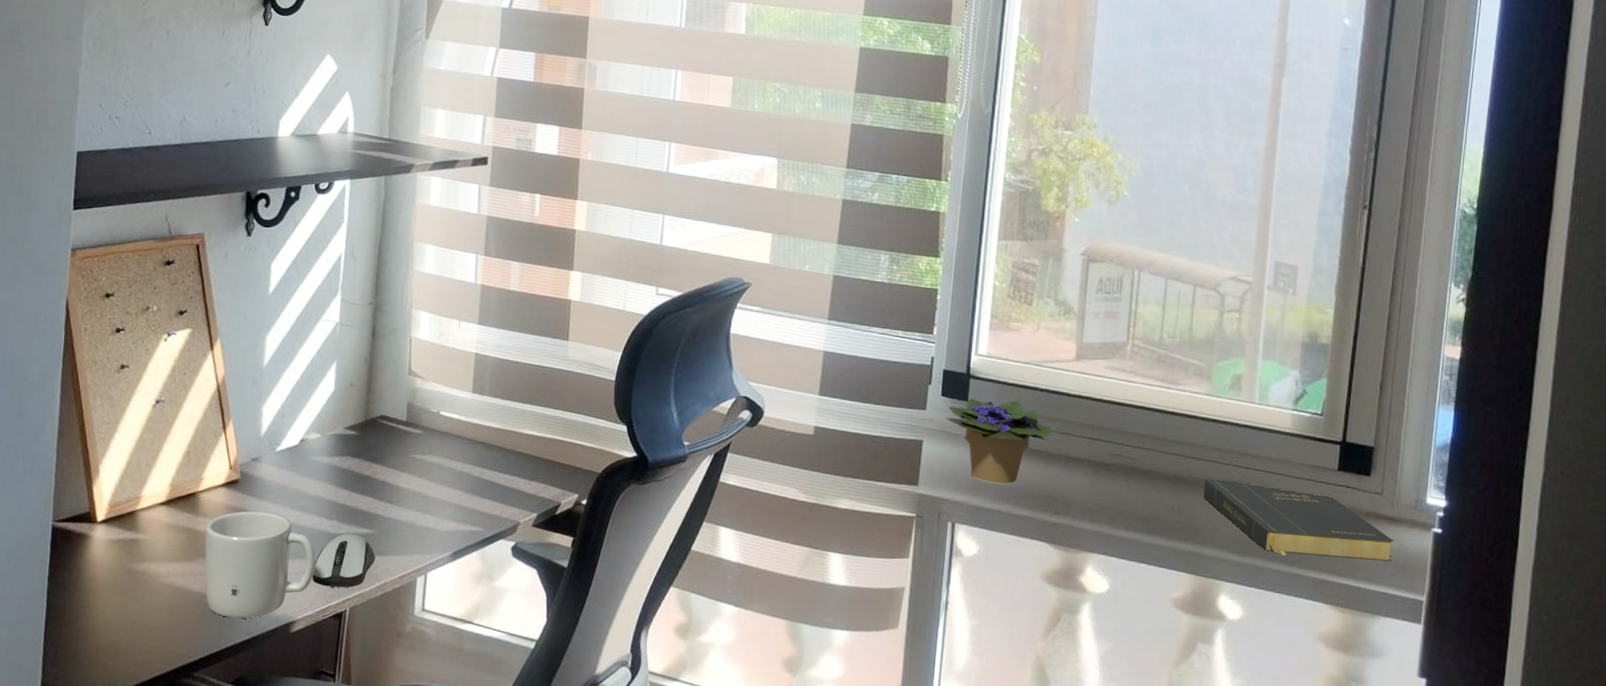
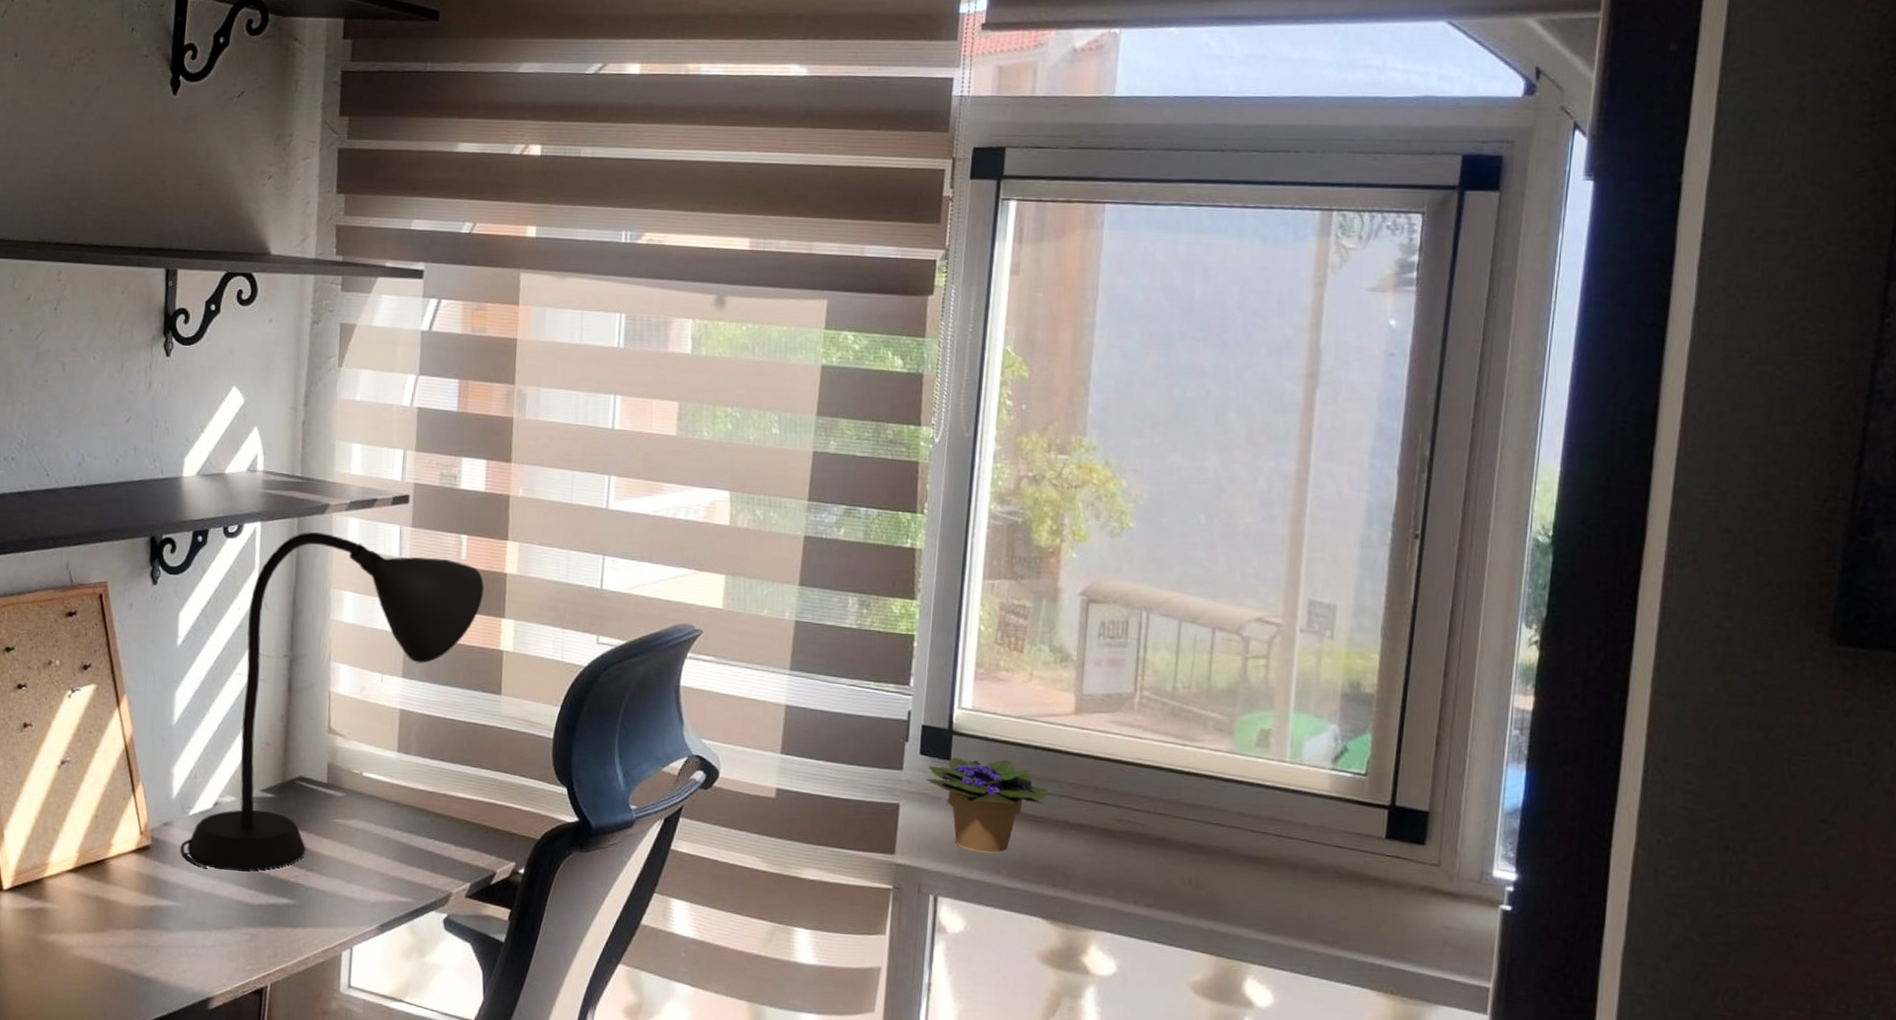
mug: present [204,510,316,619] -> none [116,878,234,994]
desk lamp: none [267,189,555,503] -> present [180,532,484,871]
computer mouse: present [312,533,376,588] -> none [230,903,297,962]
book: present [1203,479,1394,562] -> none [1226,848,1454,943]

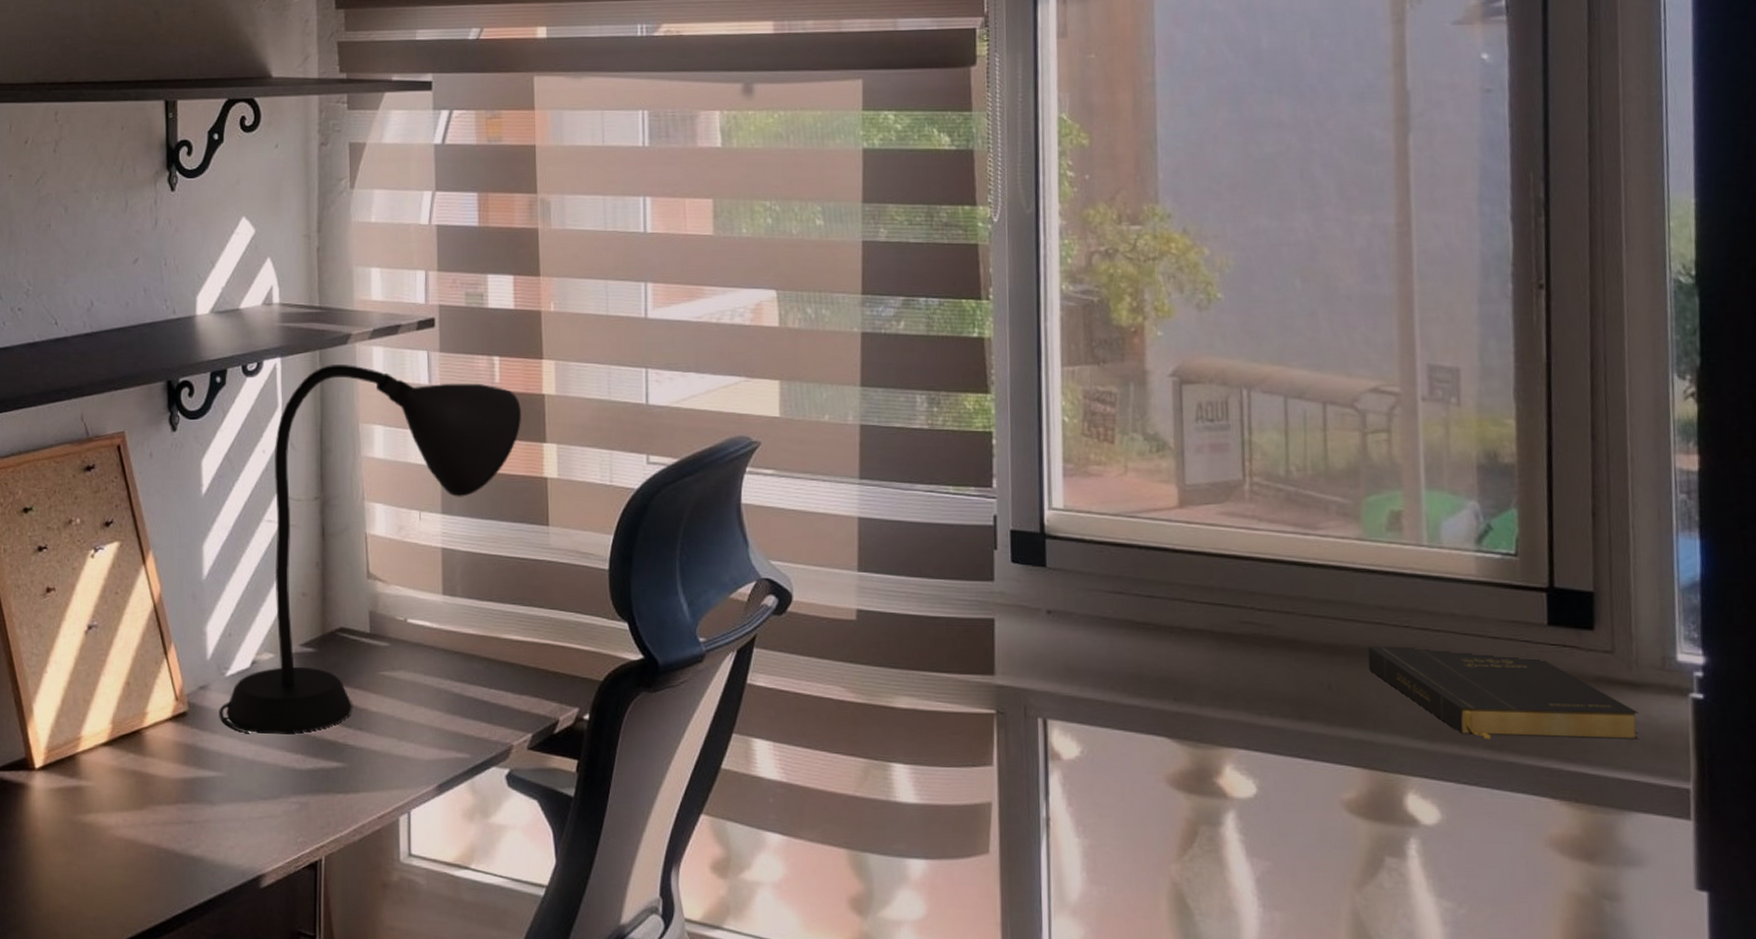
potted flower: present [925,757,1048,853] -> none [1020,562,1159,667]
book: none [1226,848,1454,943] -> present [1367,646,1640,740]

